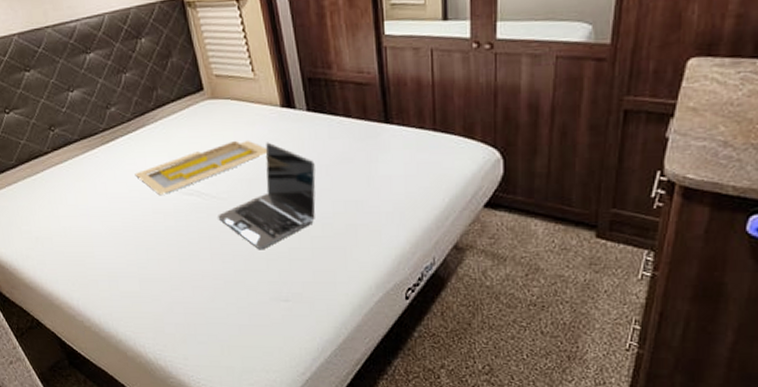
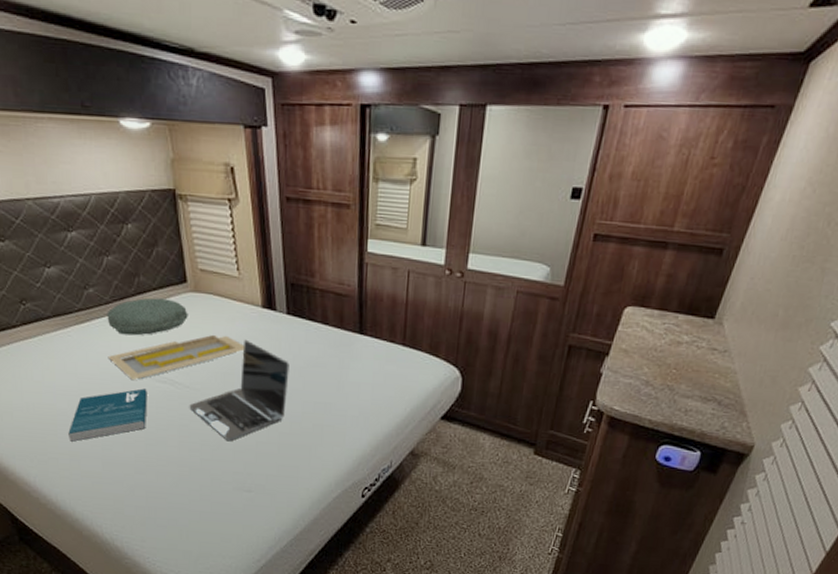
book: none [104,203,178,262] -> present [68,388,147,442]
pillow: none [129,109,208,150] -> present [107,298,188,336]

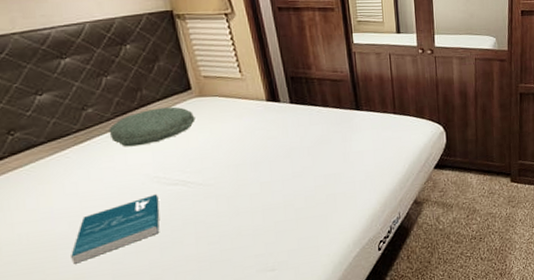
serving tray: present [108,334,245,380] -> none [112,130,255,188]
laptop: present [189,339,289,442] -> none [204,131,299,228]

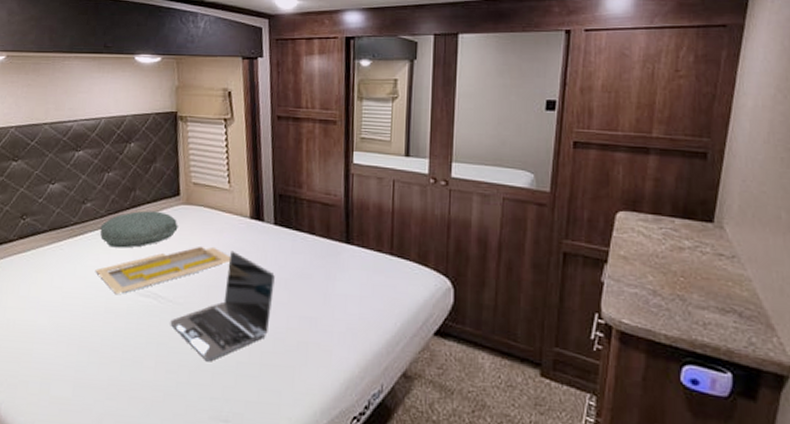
book: present [71,194,160,264] -> none [43,303,130,362]
serving tray: none [112,130,255,188] -> present [95,246,232,294]
laptop: none [204,131,299,228] -> present [170,250,275,362]

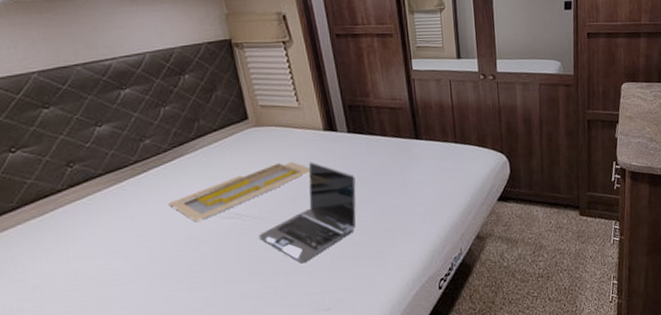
pillow: present [100,211,178,248] -> none [165,137,252,179]

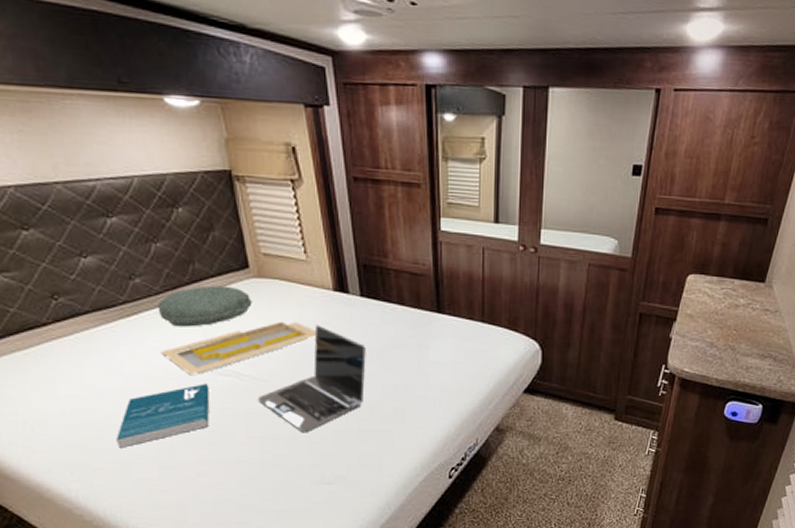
book: none [124,228,214,301] -> present [116,384,210,448]
pillow: none [165,137,252,179] -> present [157,285,252,327]

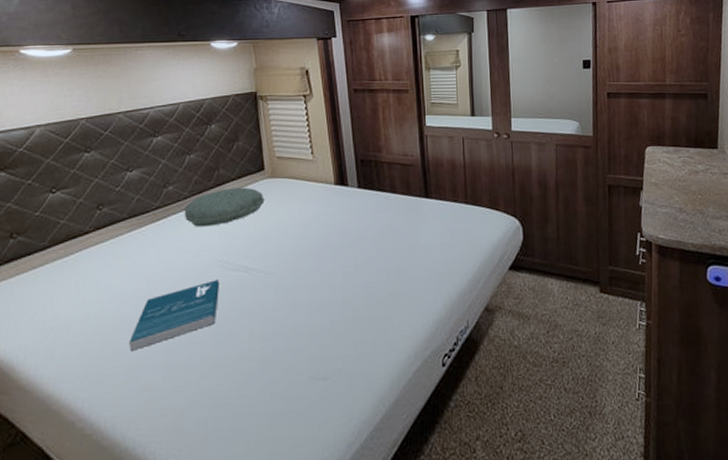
serving tray: present [160,321,317,375] -> none [181,214,319,272]
laptop: present [258,324,366,433] -> none [262,216,362,325]

